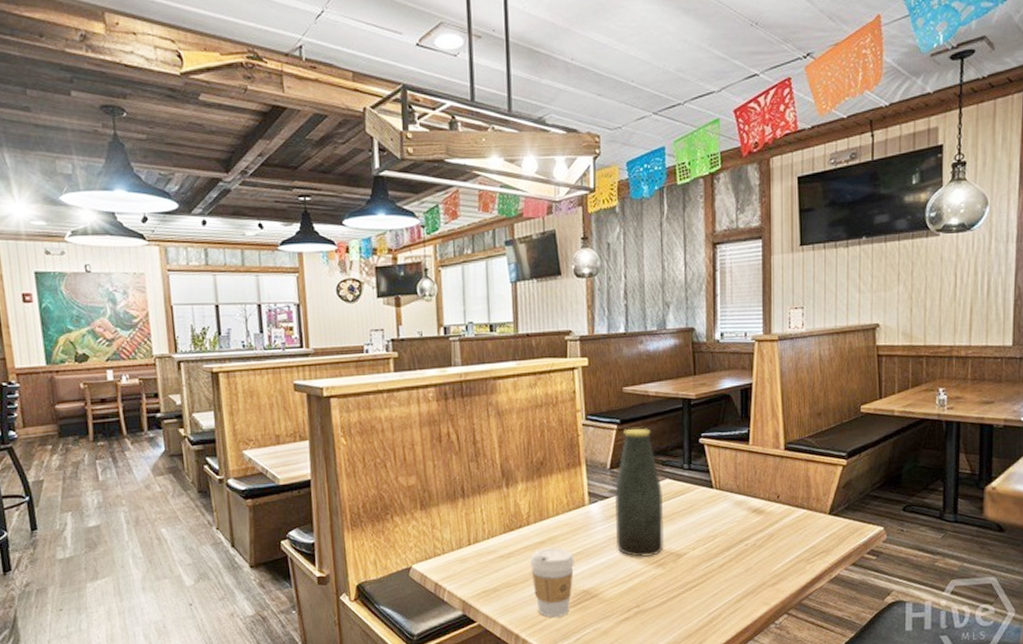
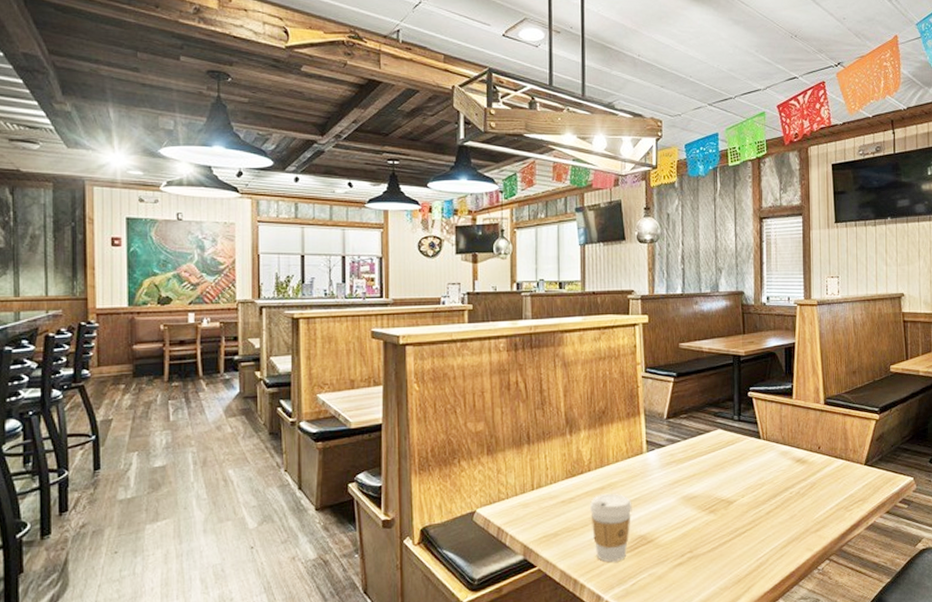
bottle: present [614,428,664,558] -> none [670,381,716,504]

